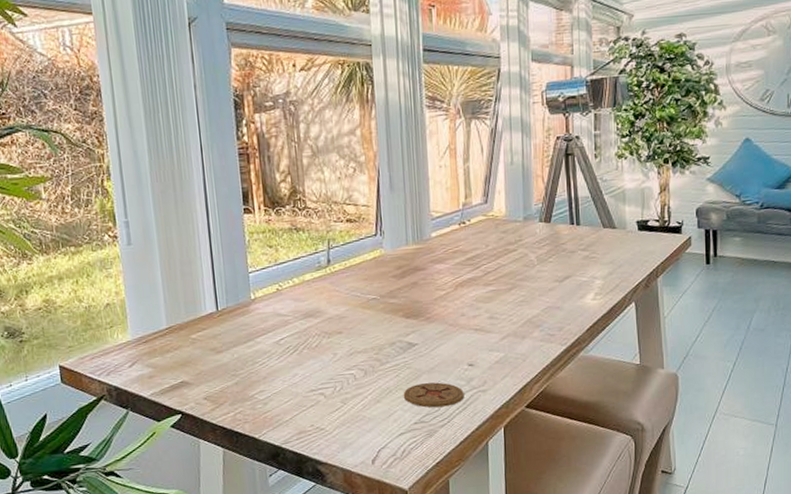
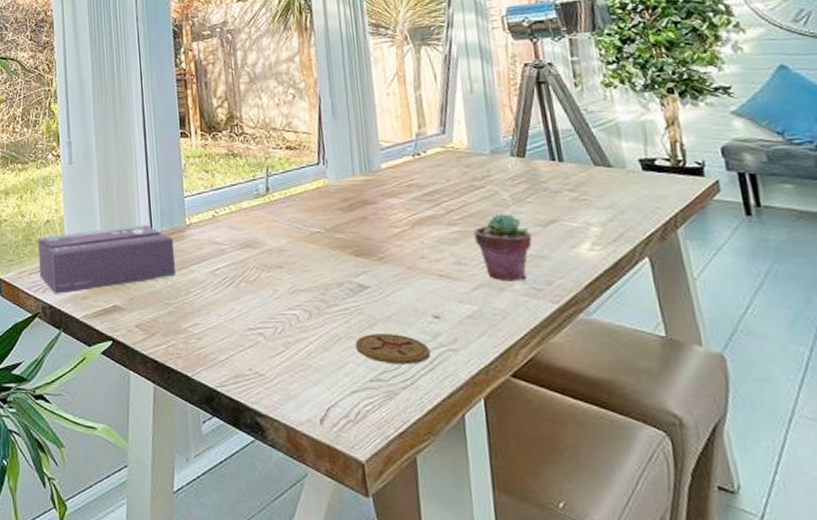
tissue box: none [98,301,242,376] -> present [37,224,176,294]
potted succulent: none [505,273,550,331] -> present [474,214,532,282]

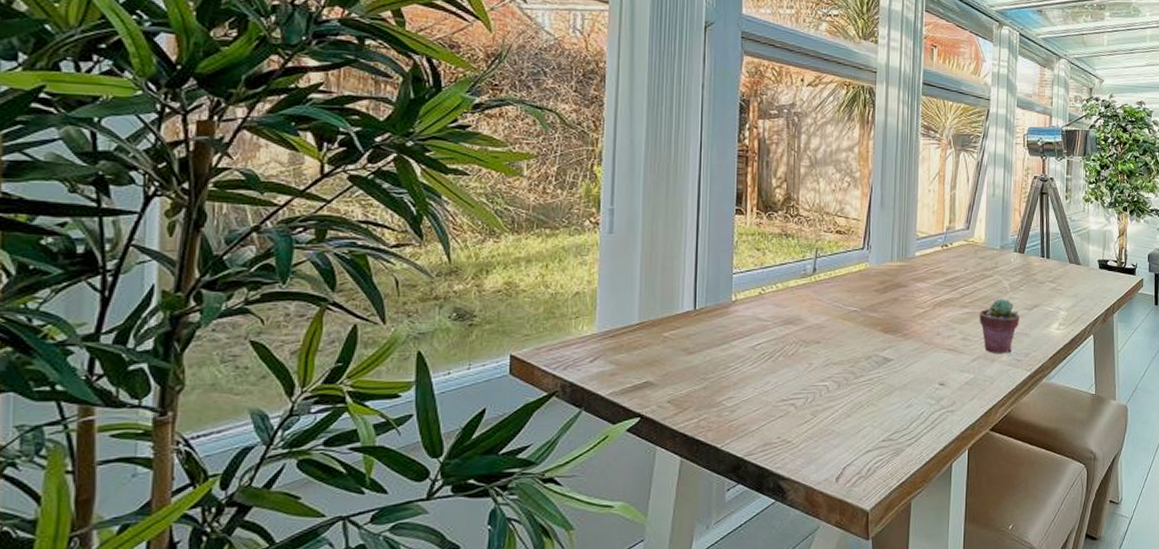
tissue box: present [37,224,176,294] -> none [561,300,716,371]
coaster: present [355,334,431,365] -> none [874,400,933,426]

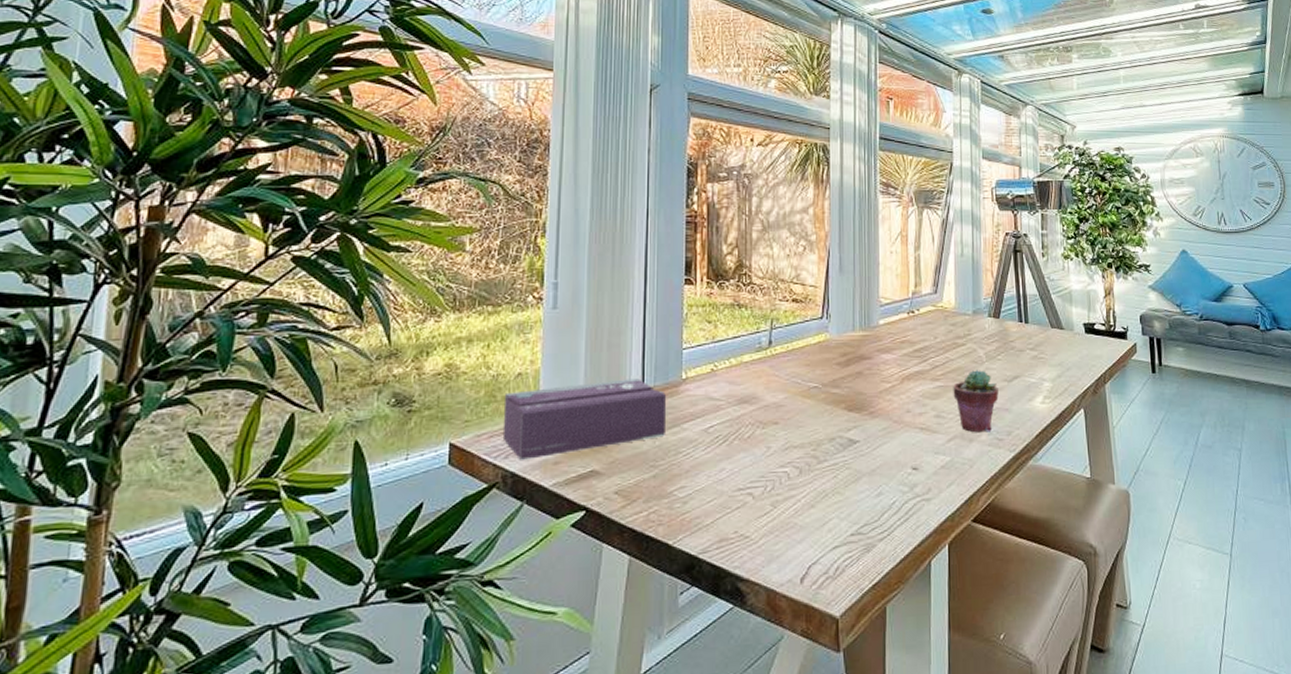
tissue box: none [561,300,716,371] -> present [502,378,666,460]

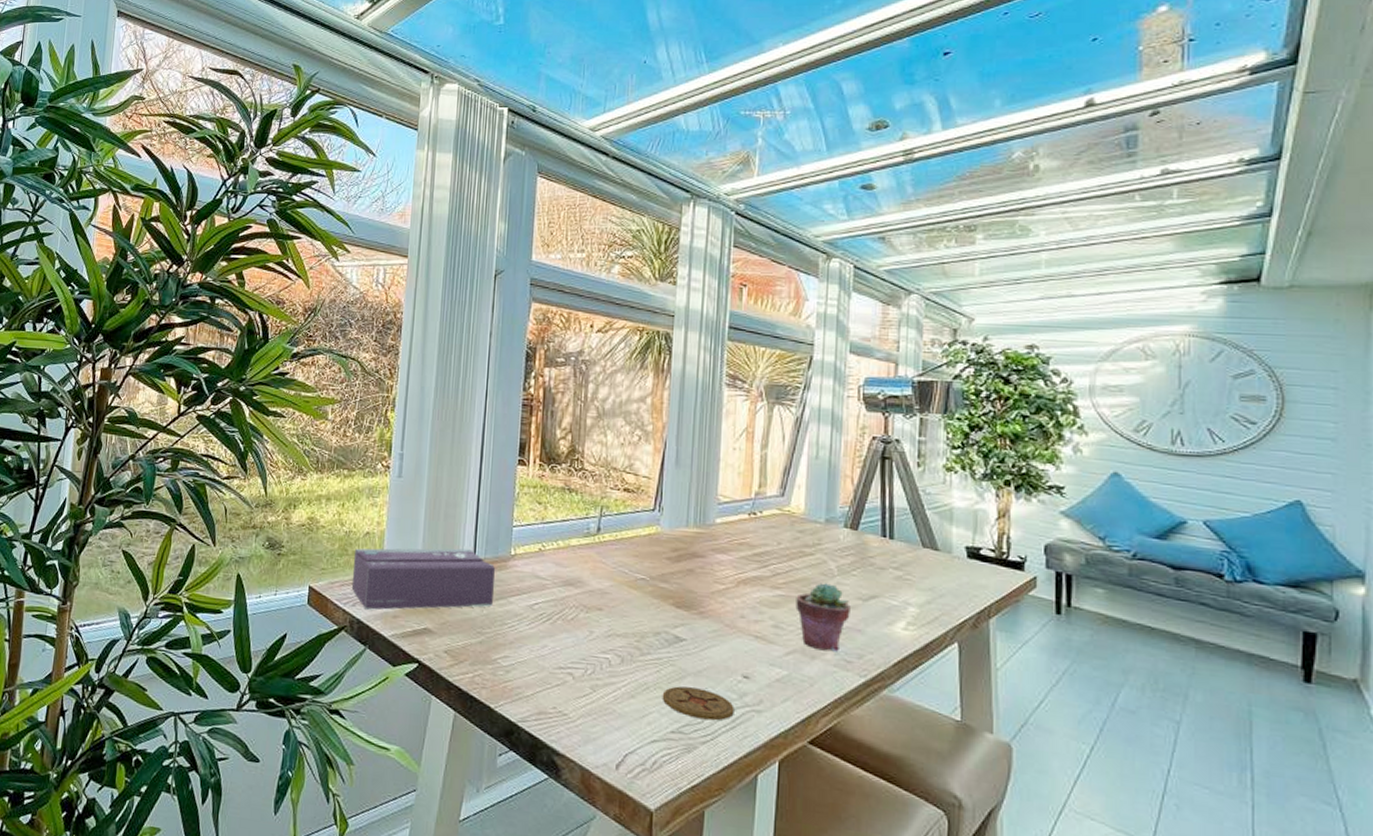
coaster: none [840,487,907,517] -> present [662,686,734,721]

